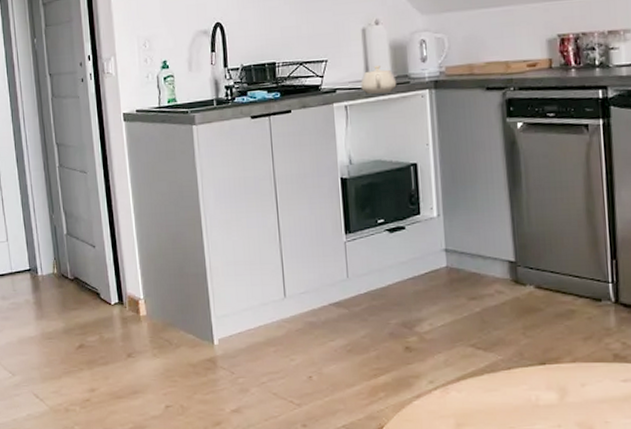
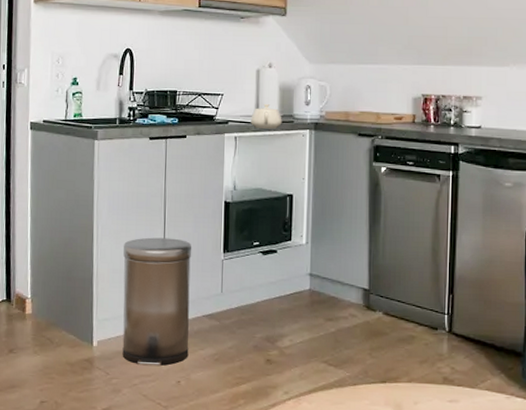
pedal bin: none [235,223,318,362] -> present [122,237,192,367]

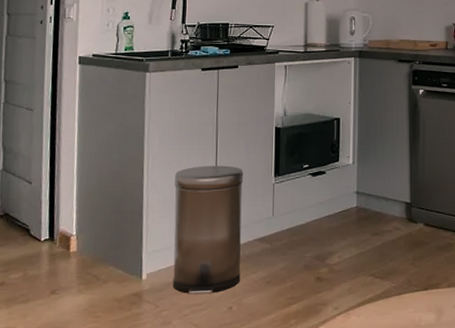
teapot: present [251,103,282,130] -> none [300,34,329,58]

